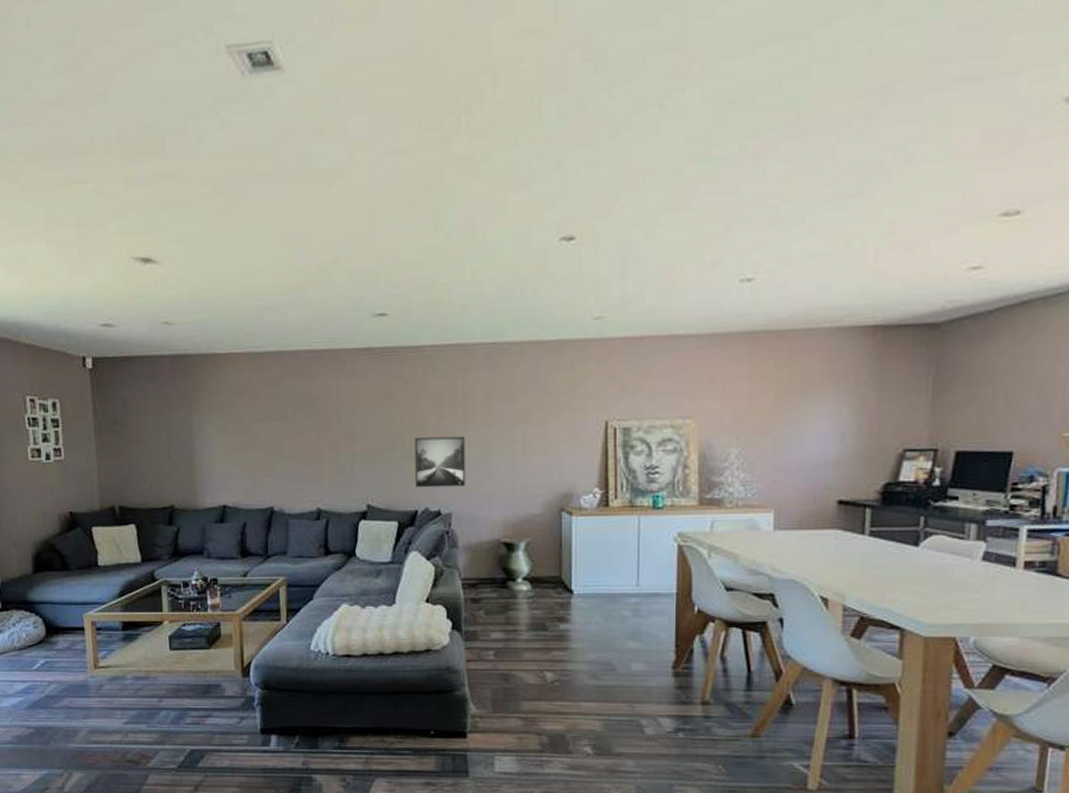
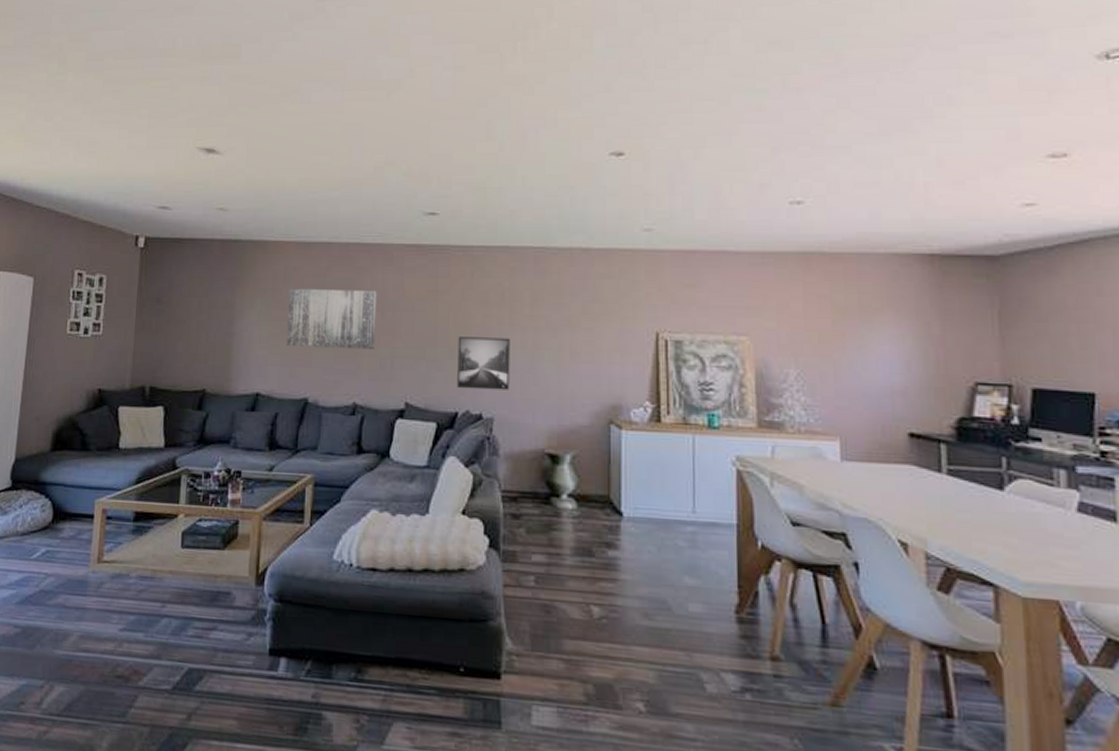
wall art: none [244,397,335,459] -> present [287,288,377,349]

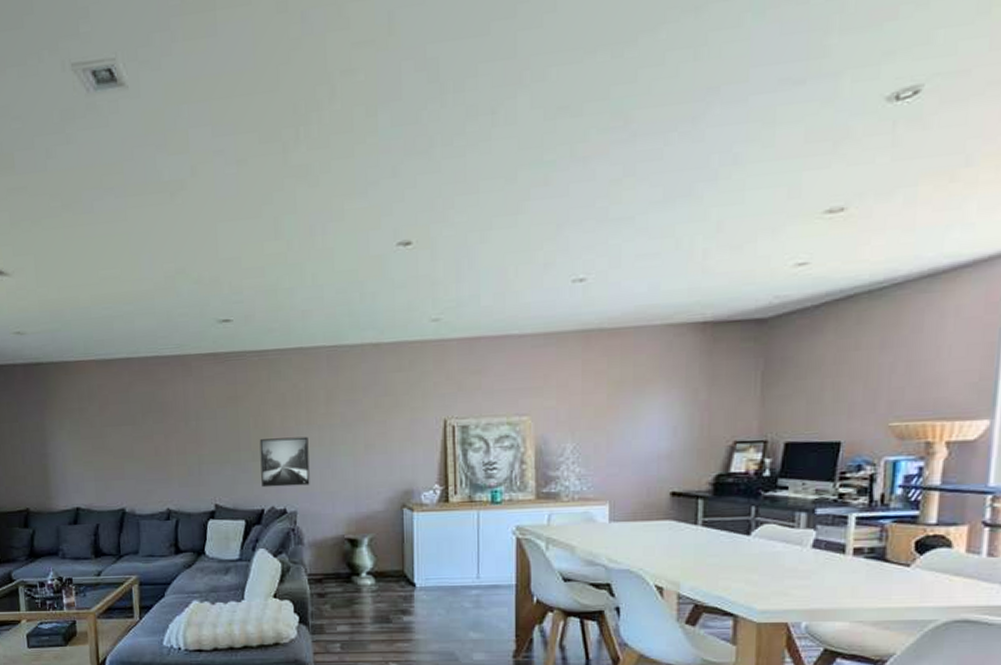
wall art: present [287,288,377,349] -> none [95,402,183,462]

